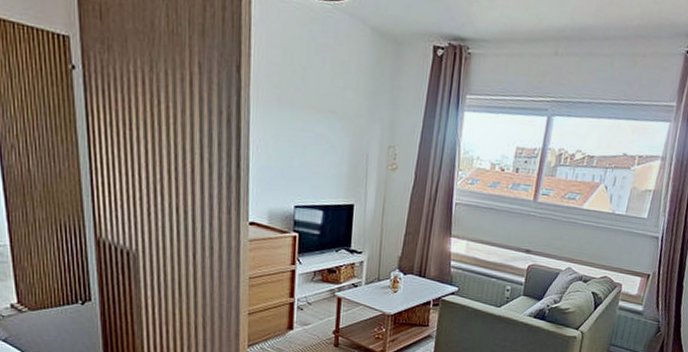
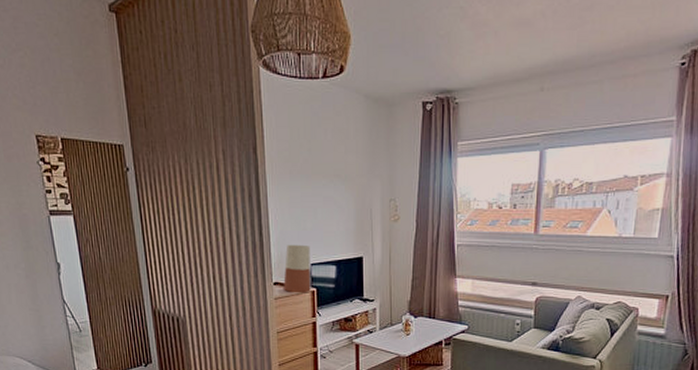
vase: none [261,181,295,237] -> present [283,244,311,293]

